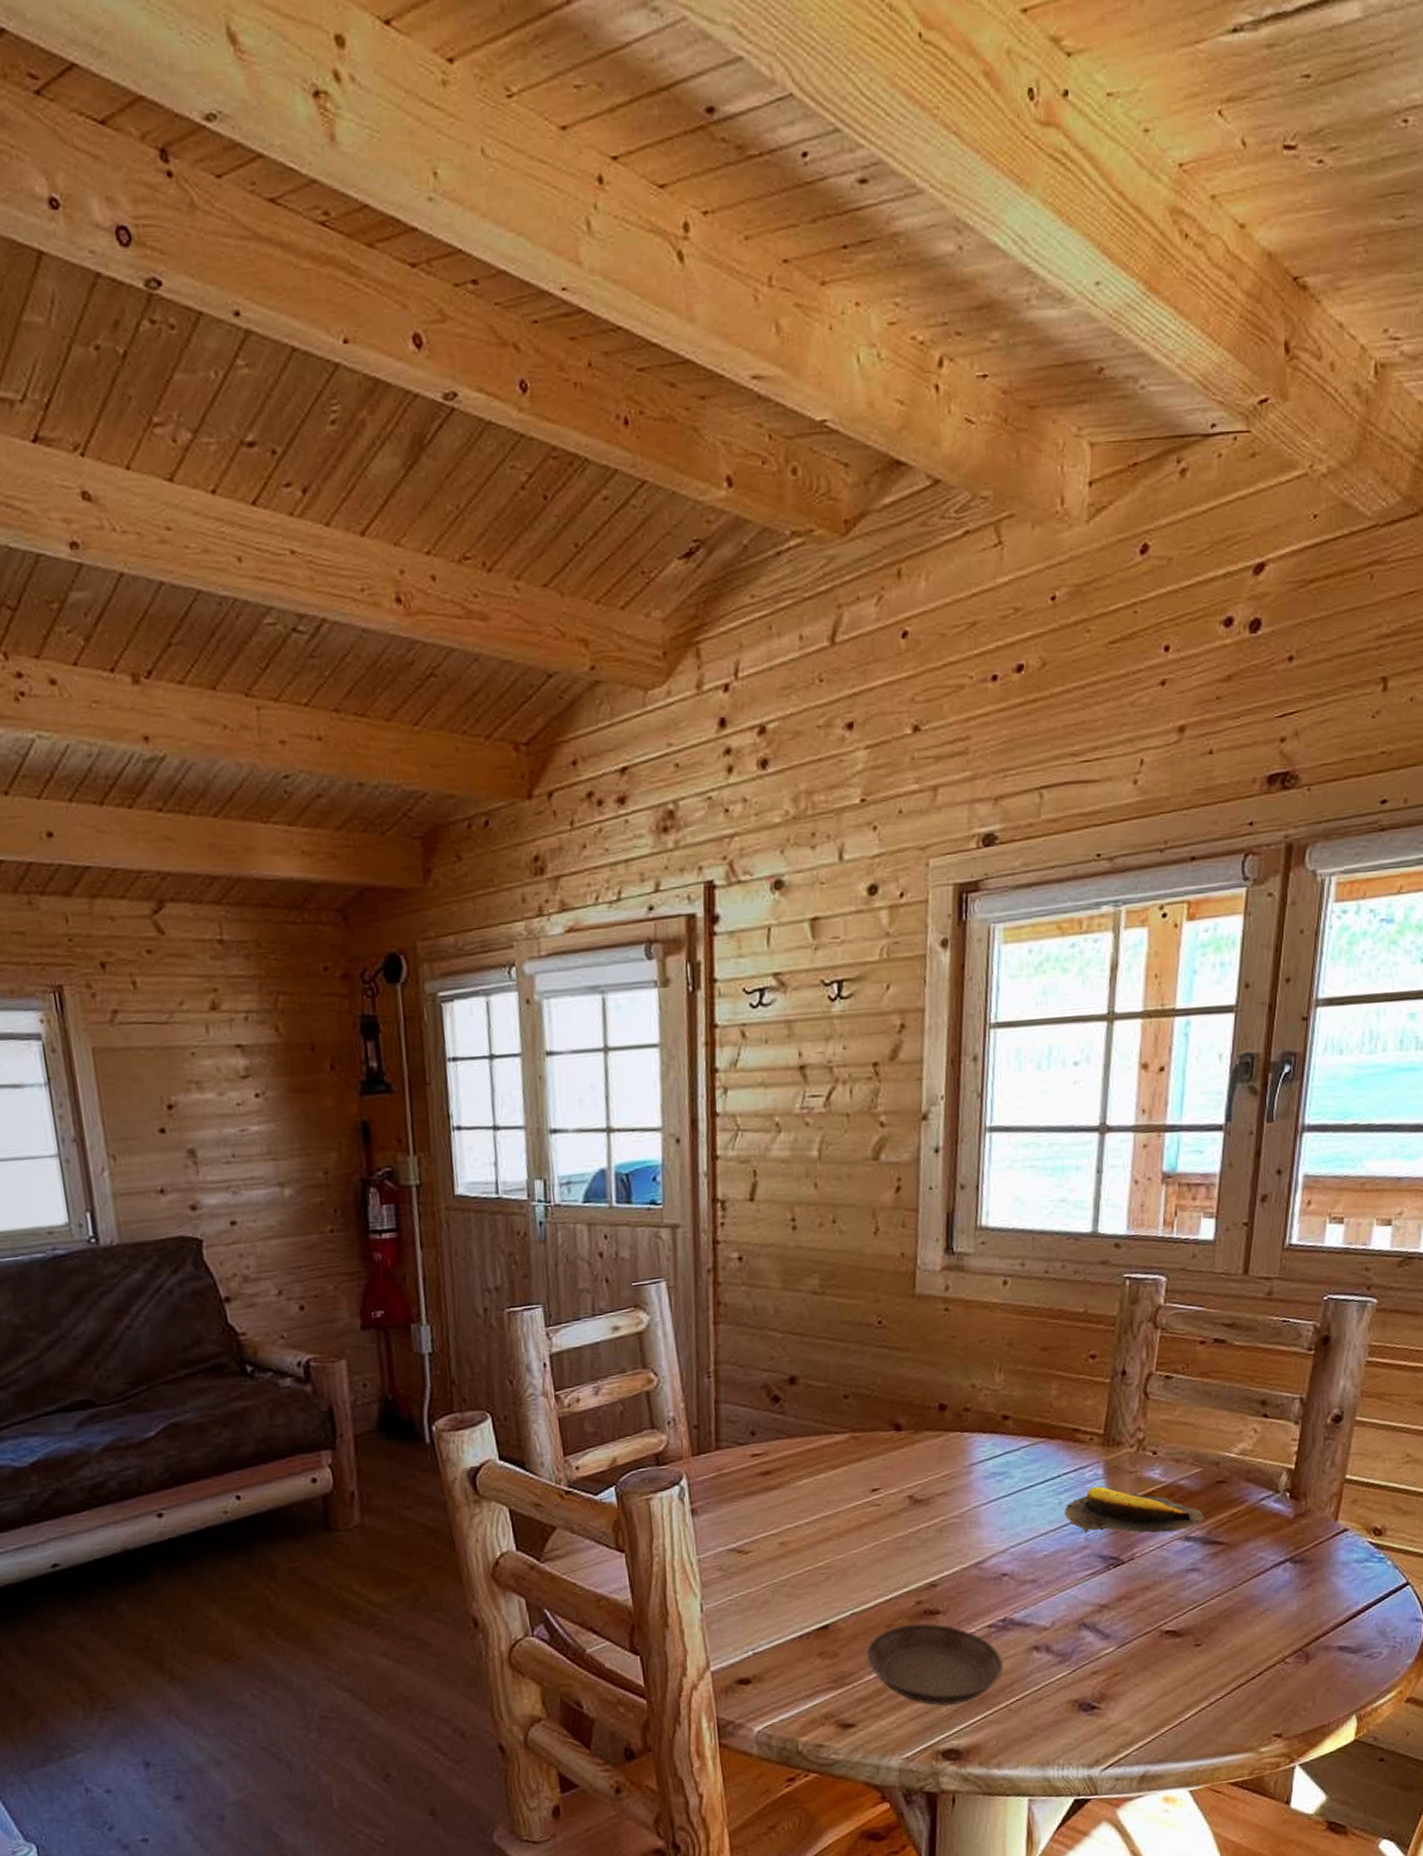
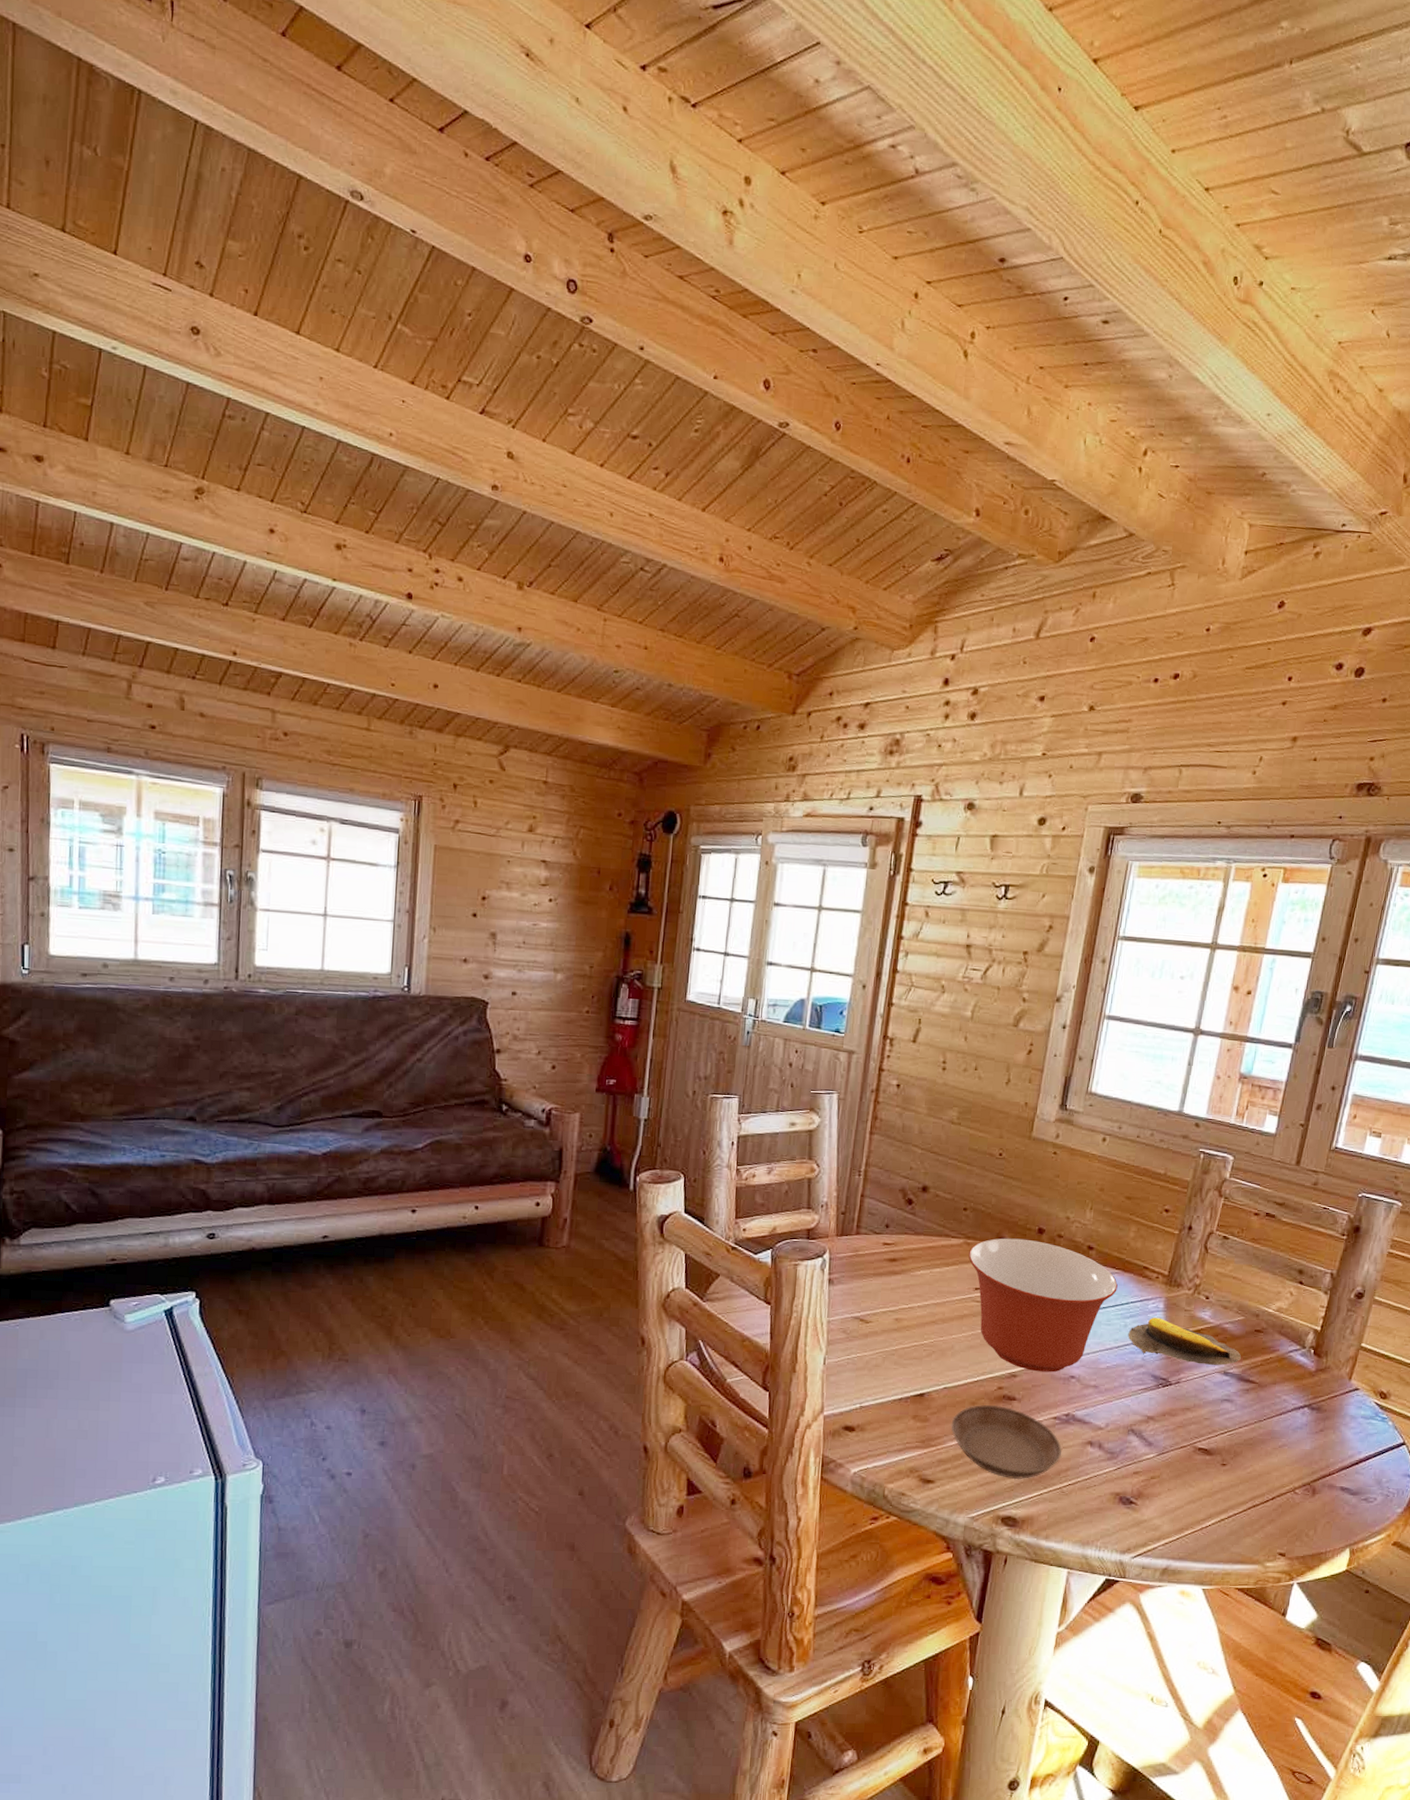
mixing bowl: none [858,1420,1045,1576] -> present [968,1238,1118,1373]

